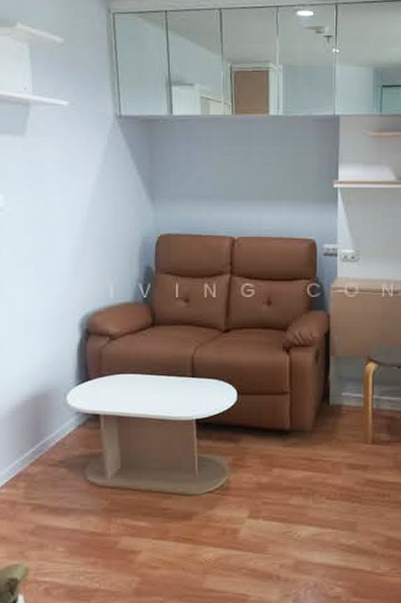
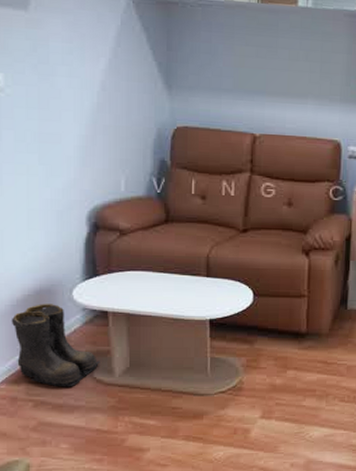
boots: none [10,409,93,490] -> present [11,304,100,387]

